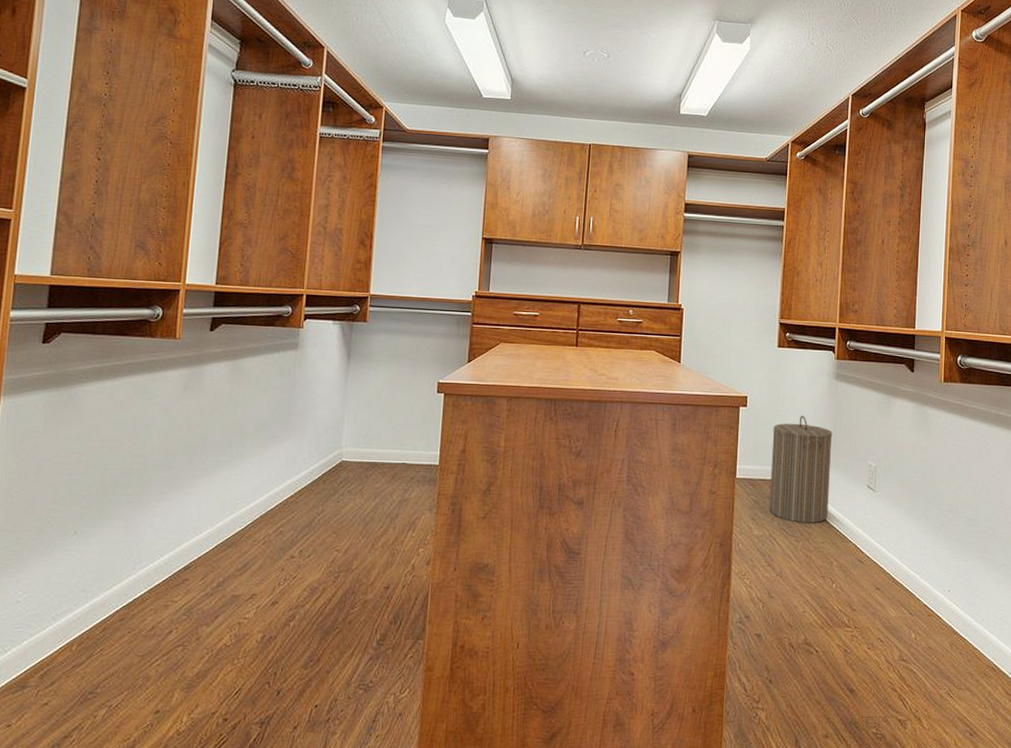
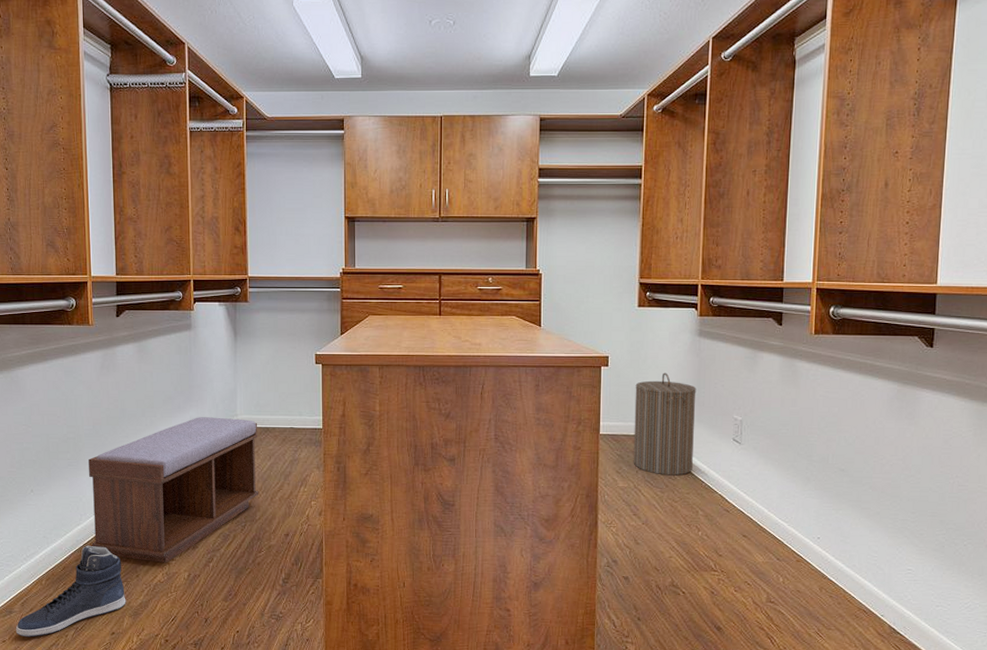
sneaker: none [26,600,180,720] -> present [15,545,126,638]
bench: none [144,448,365,622] -> present [88,417,259,563]

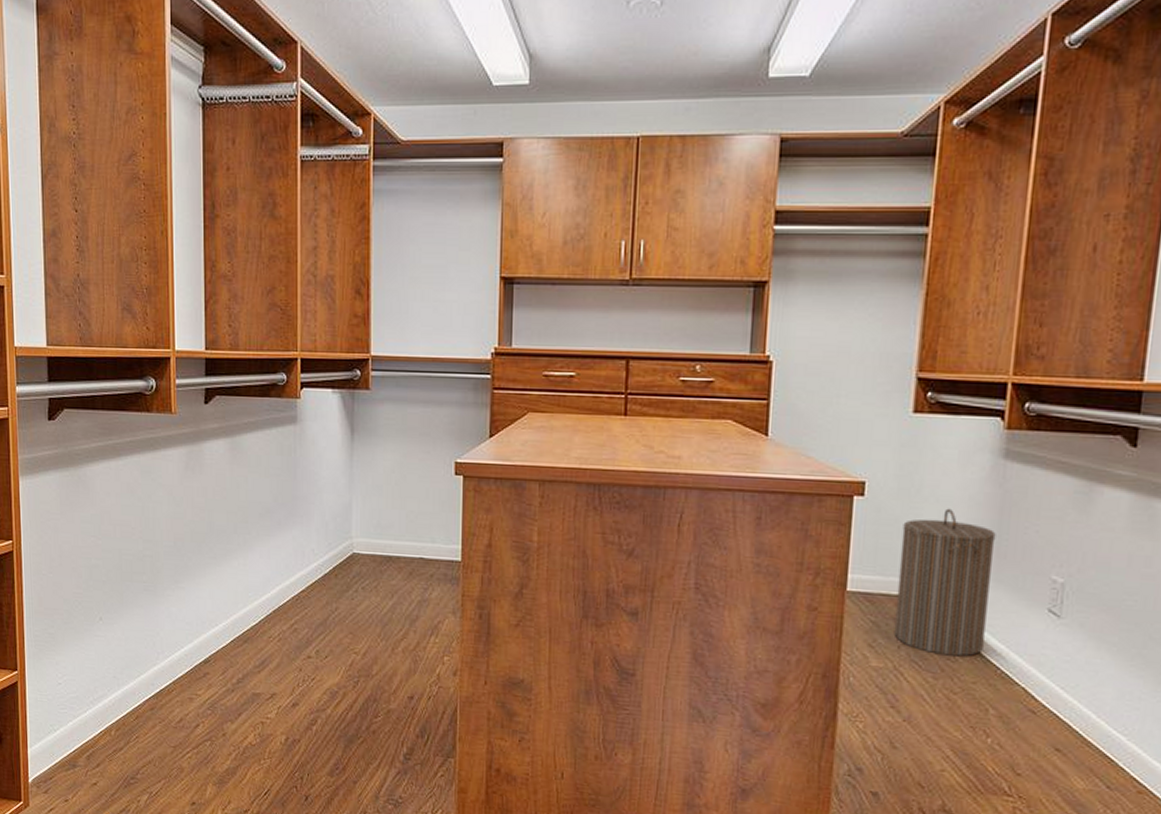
sneaker: present [15,545,126,638] -> none [80,691,210,799]
bench: present [88,417,259,563] -> none [168,537,378,721]

